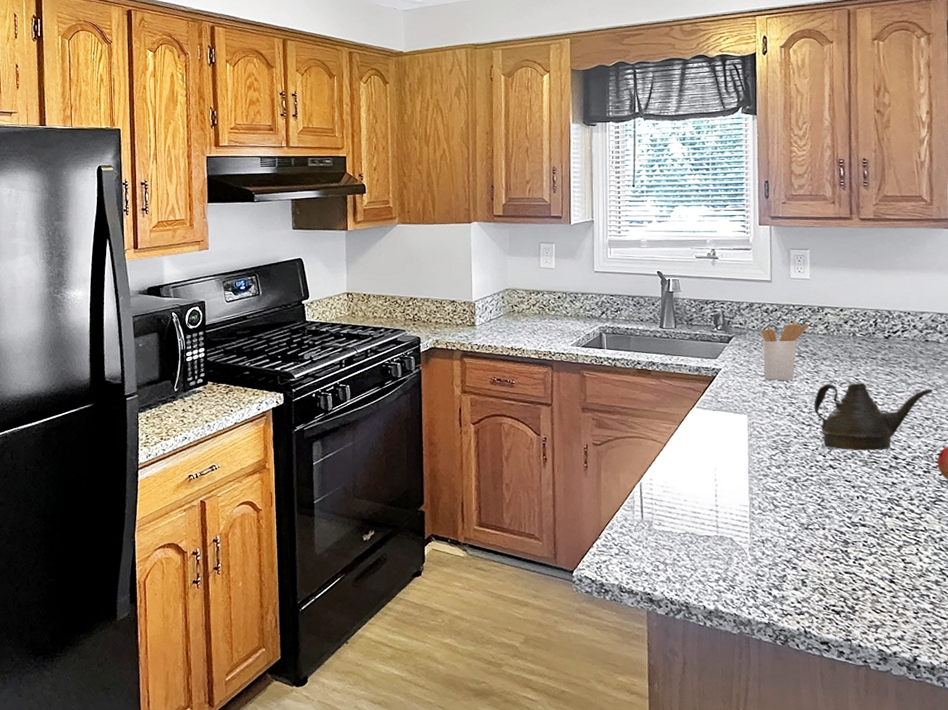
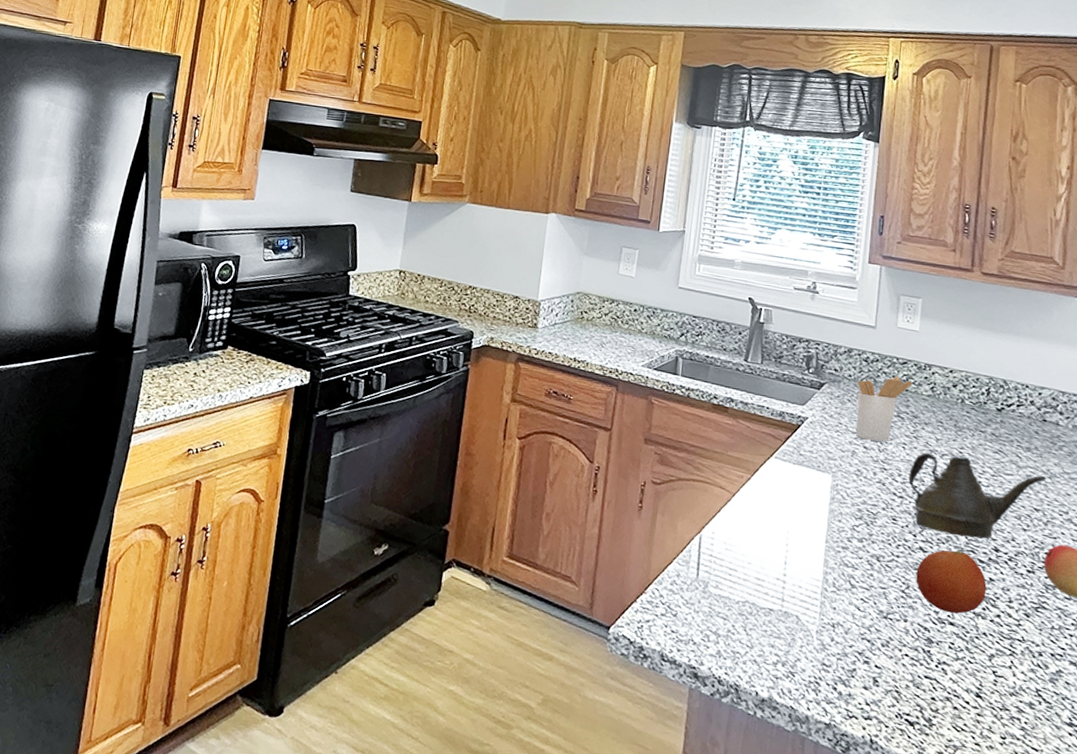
fruit: none [829,462,890,516] -> present [916,550,987,614]

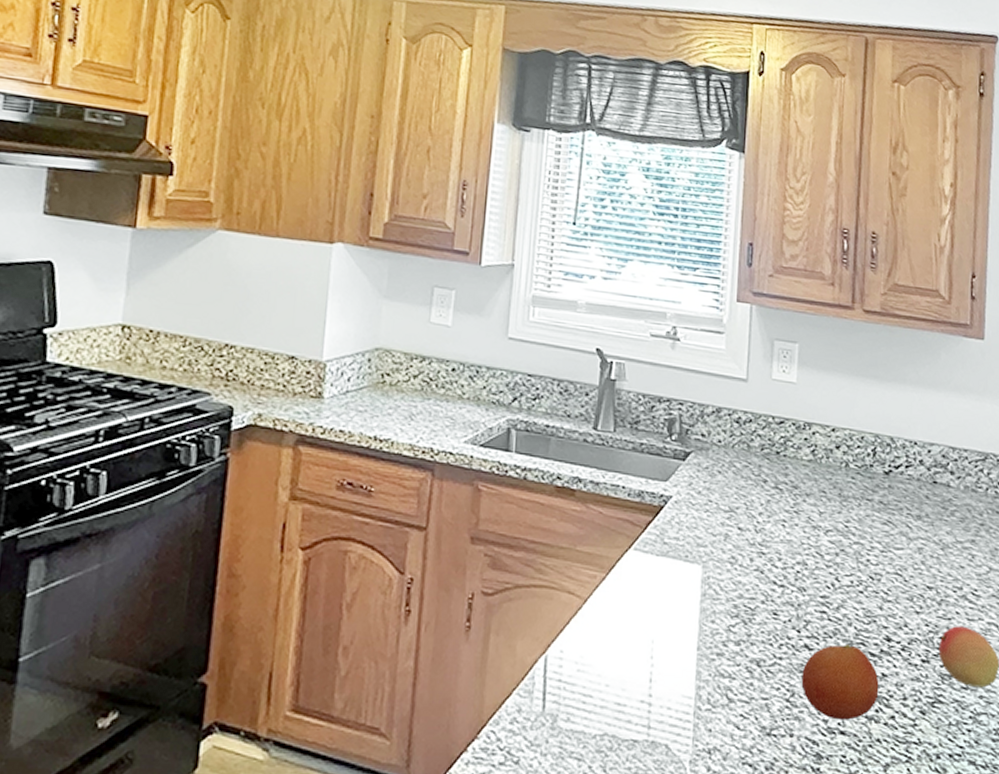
utensil holder: present [856,376,912,442] -> none [728,439,791,520]
teapot: present [908,452,1047,539] -> none [790,530,939,628]

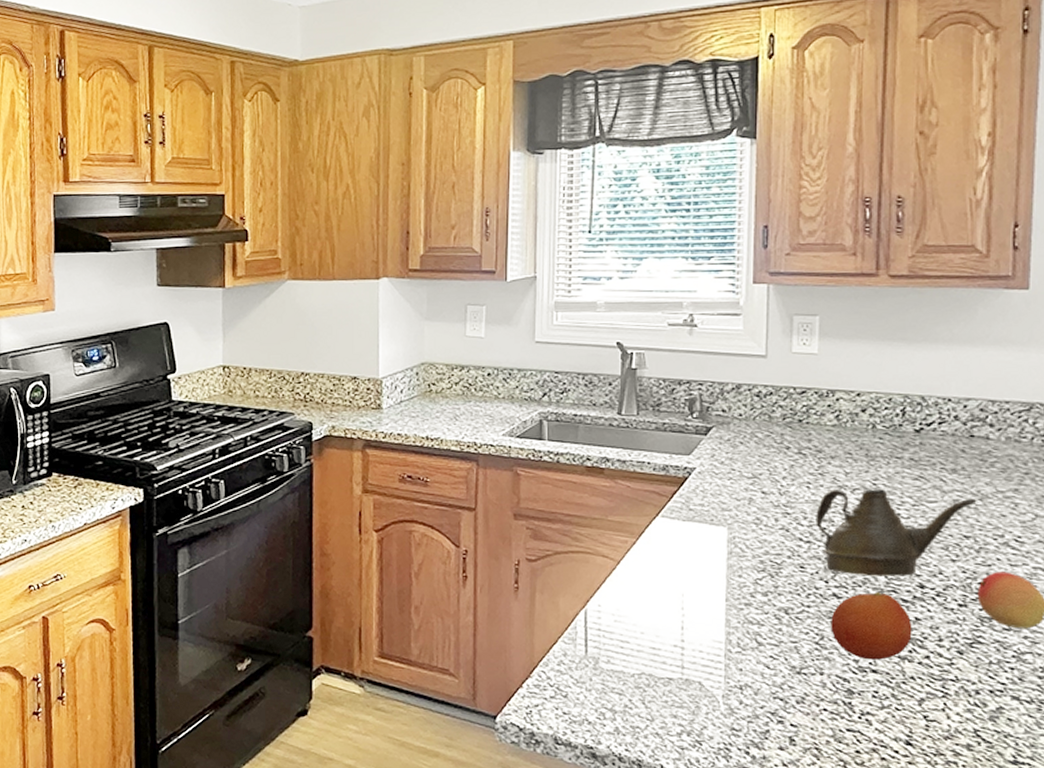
teapot: none [790,530,939,628] -> present [816,489,977,576]

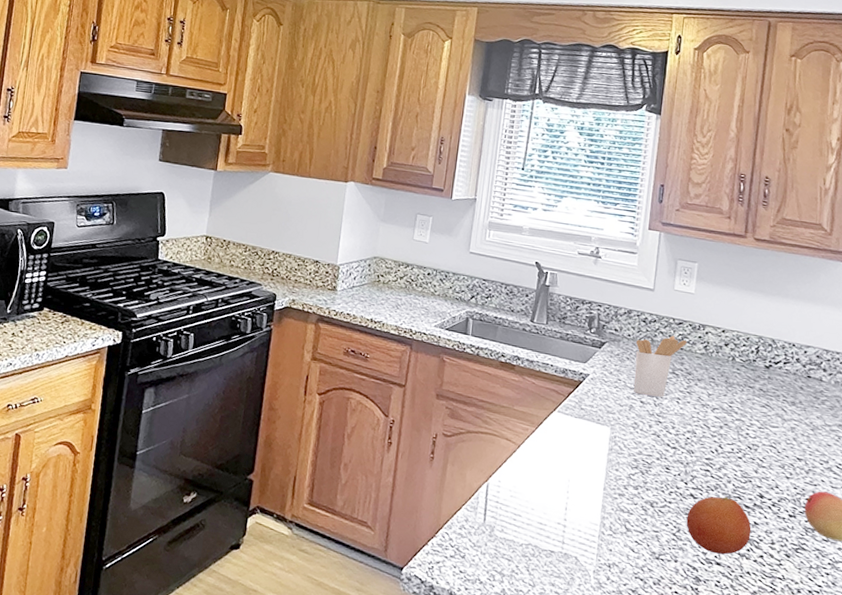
utensil holder: none [749,408,813,484] -> present [633,336,687,397]
teapot: present [816,489,977,576] -> none [681,407,809,486]

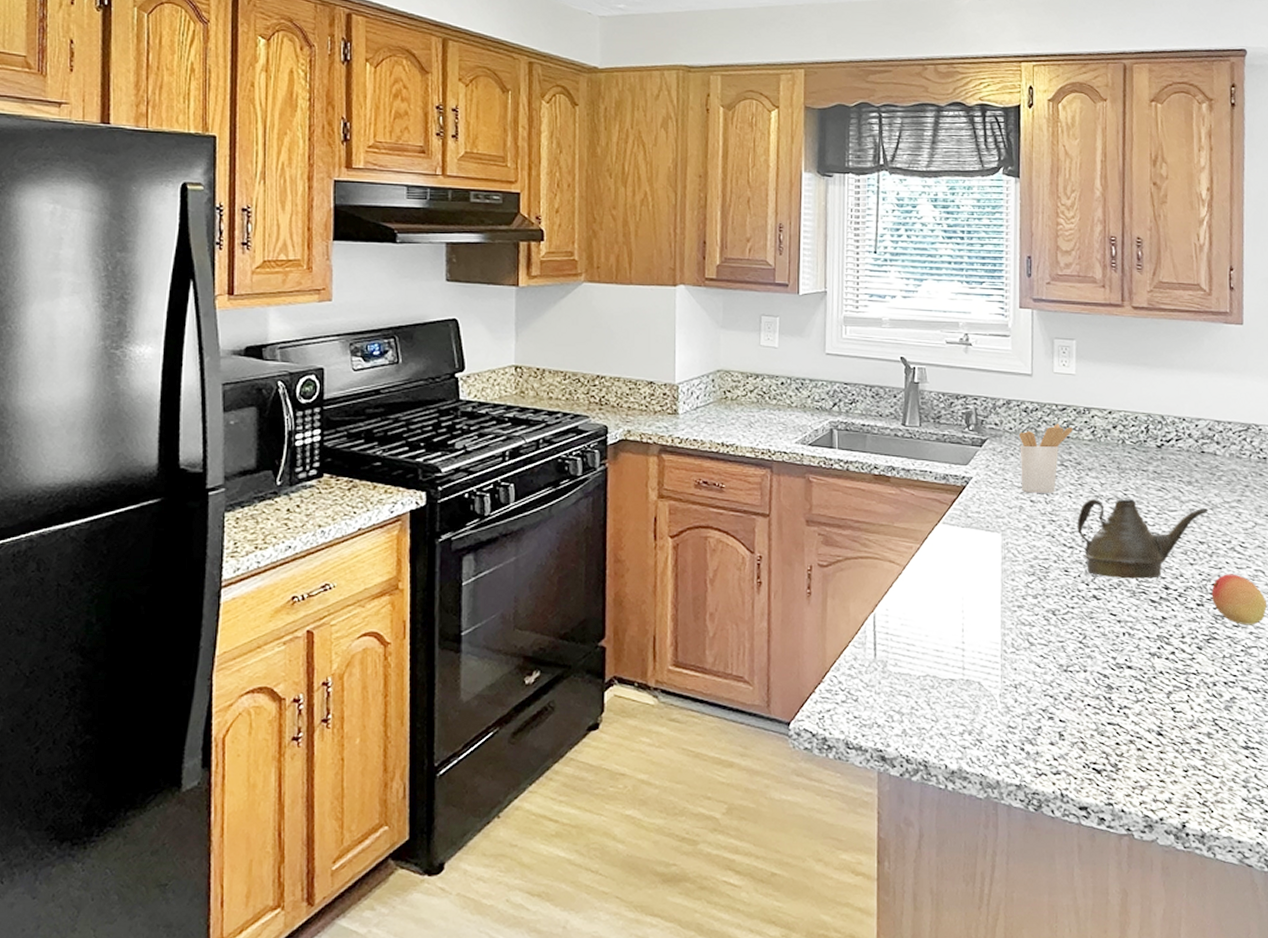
teapot: none [681,407,809,486] -> present [1077,499,1209,579]
fruit: present [686,496,751,555] -> none [1092,593,1160,657]

